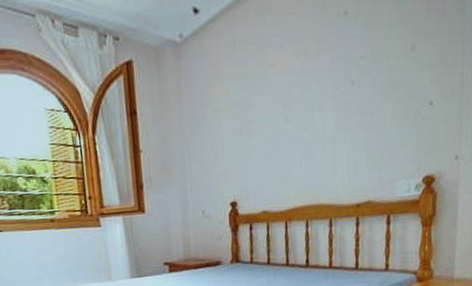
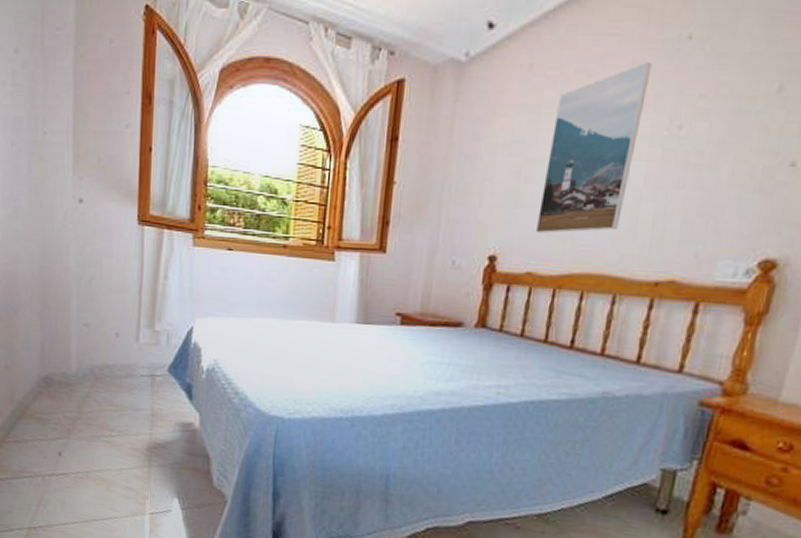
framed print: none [260,33,324,178] -> present [535,61,652,234]

